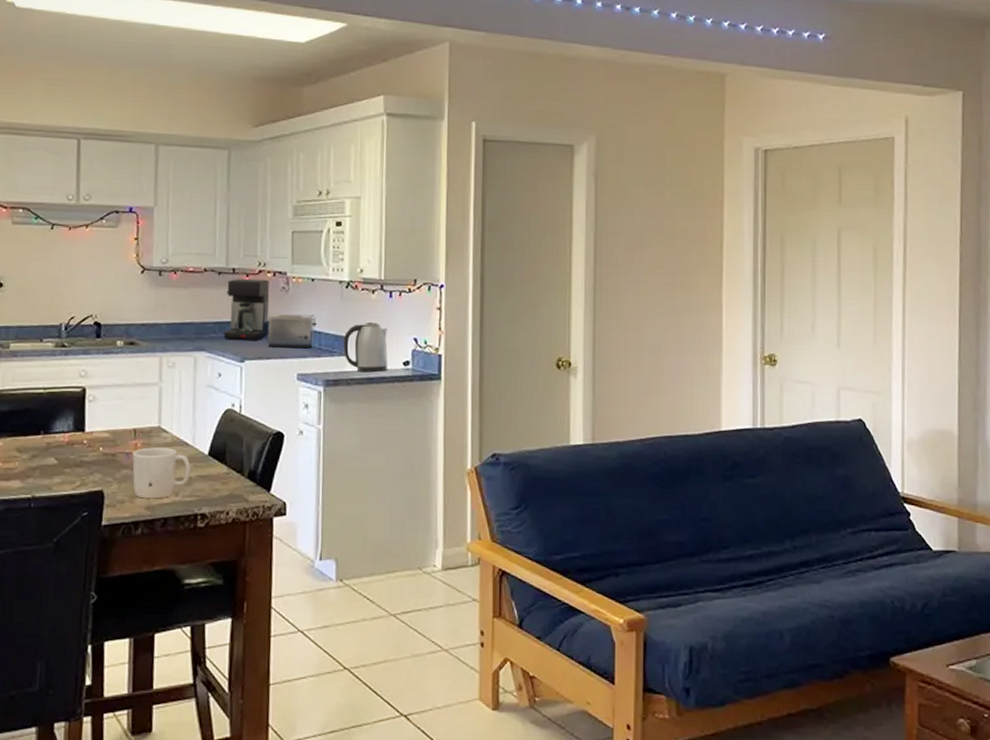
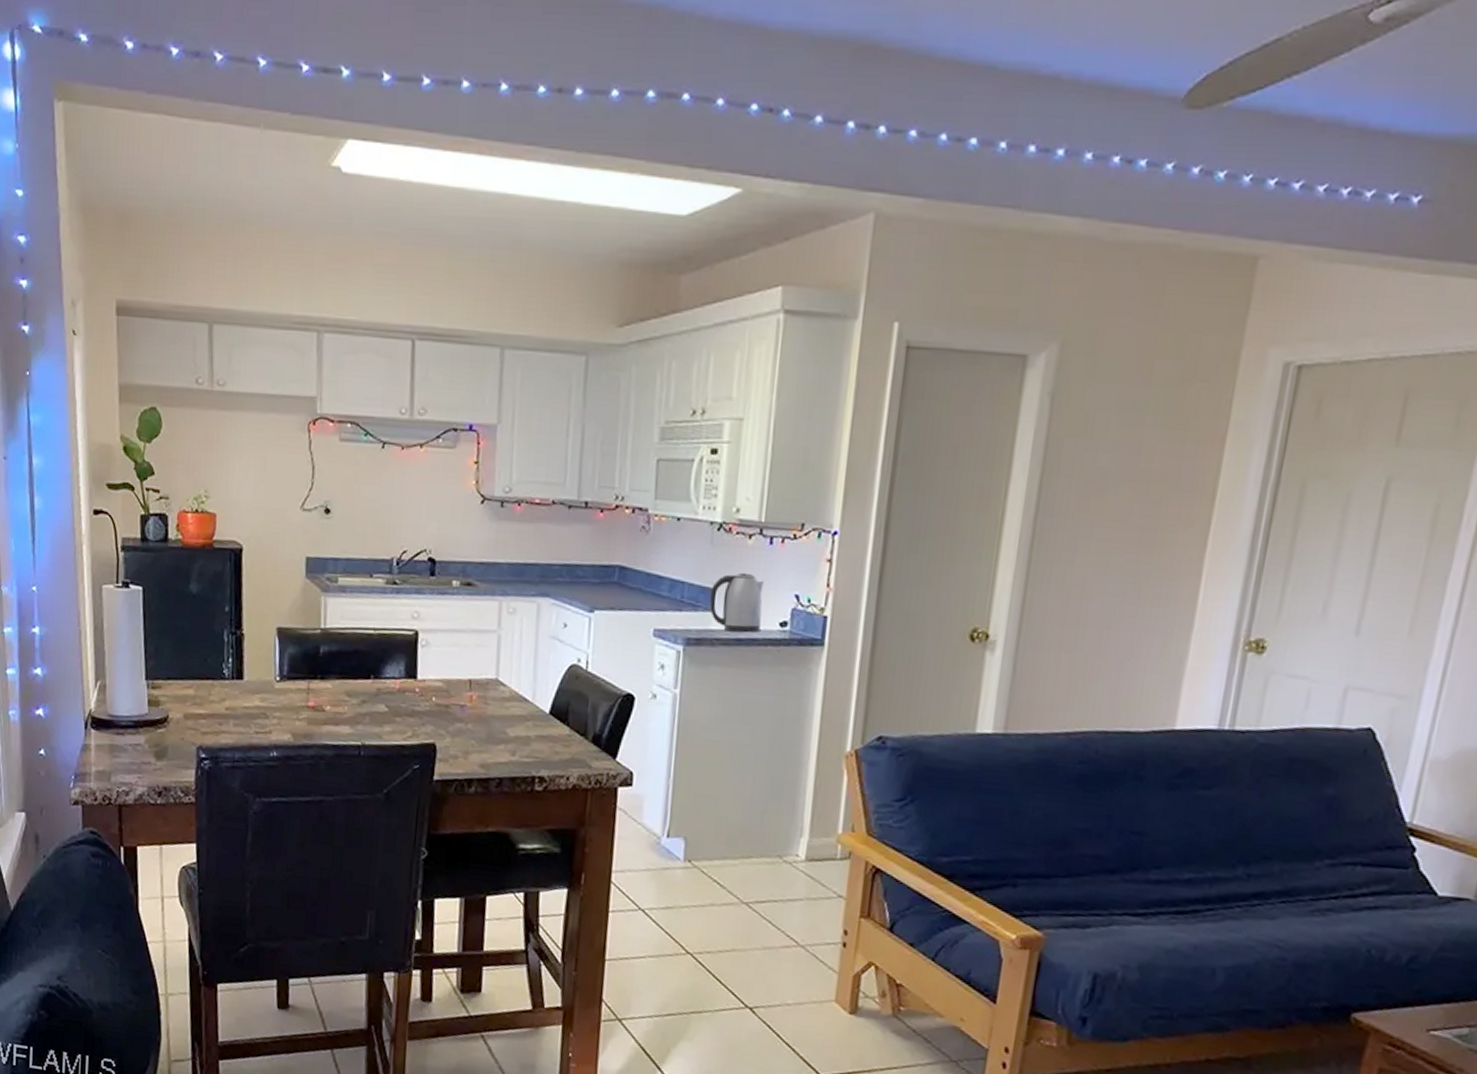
mug: present [132,447,191,499] -> none [466,701,530,758]
coffee maker: present [223,278,270,340] -> none [571,513,627,588]
toaster: present [267,314,317,349] -> none [621,558,680,601]

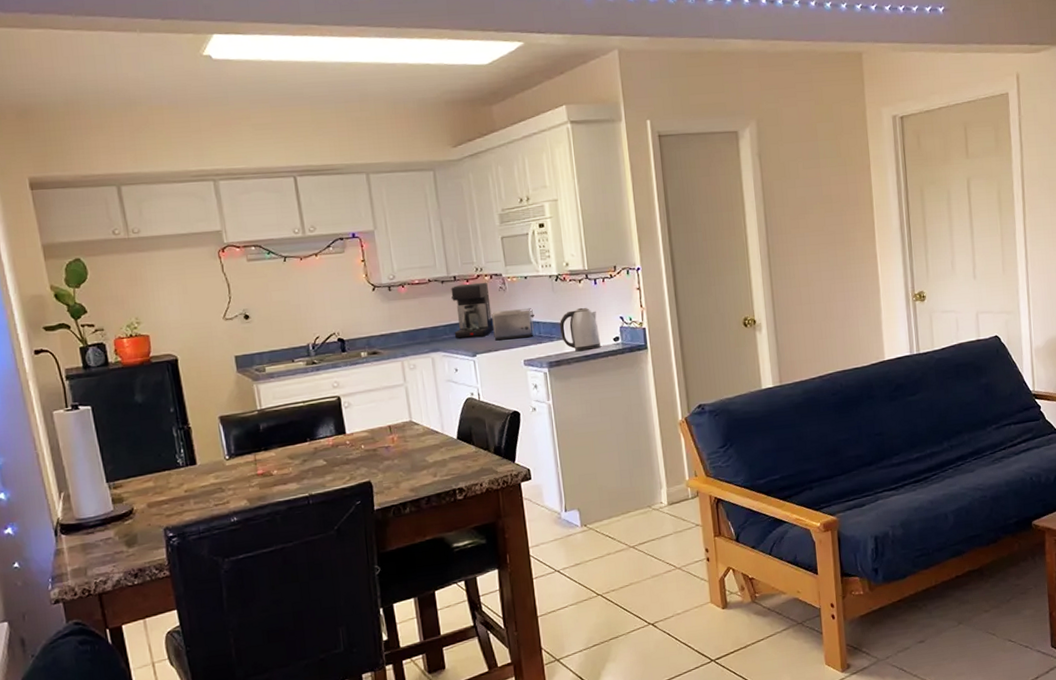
coffee maker: none [571,513,627,588] -> present [451,282,493,339]
toaster: none [621,558,680,601] -> present [492,308,535,341]

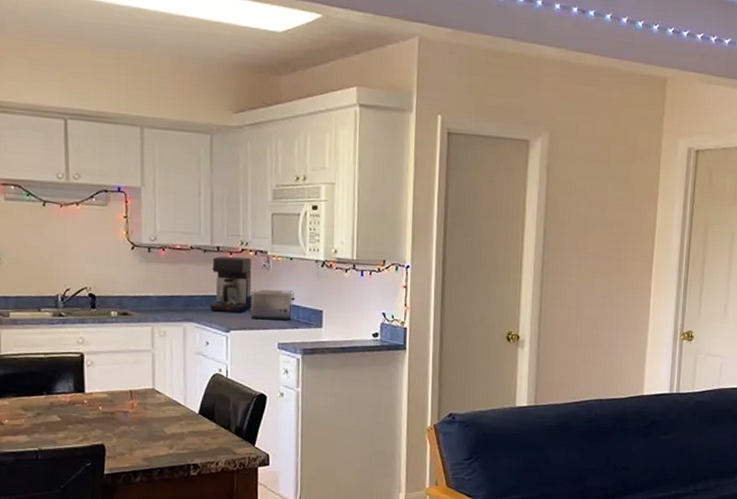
kettle: present [560,307,602,352] -> none [319,297,360,343]

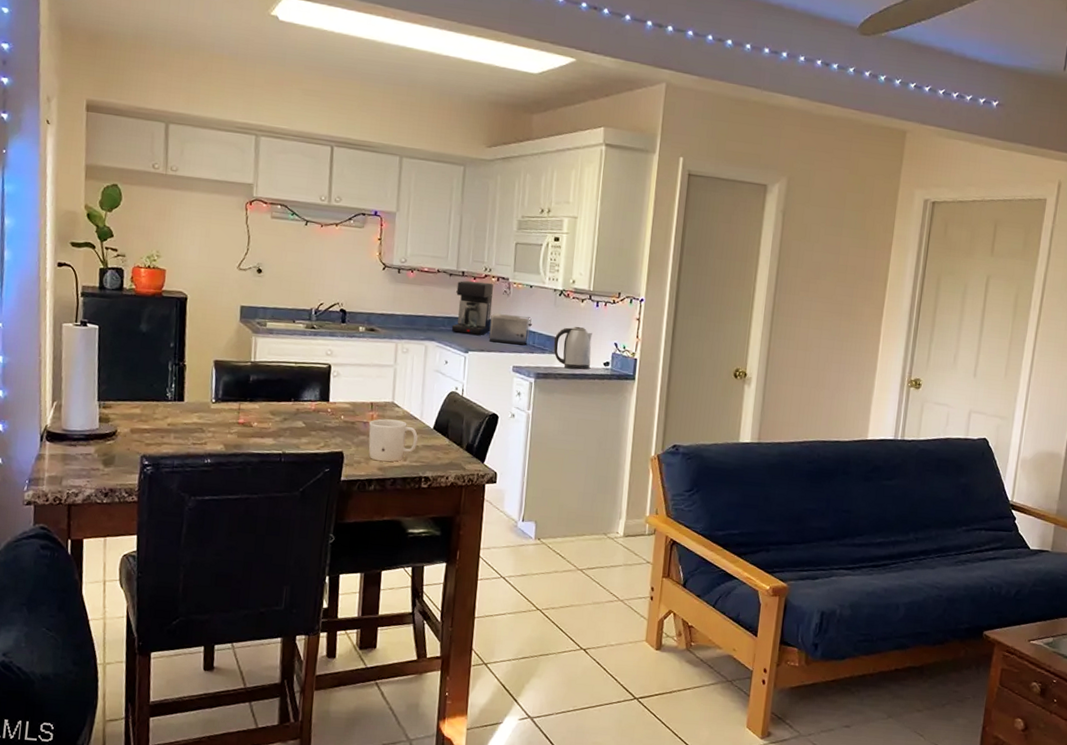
mug: none [130,407,184,452] -> present [368,419,419,462]
kettle: none [319,297,360,343] -> present [553,326,592,370]

